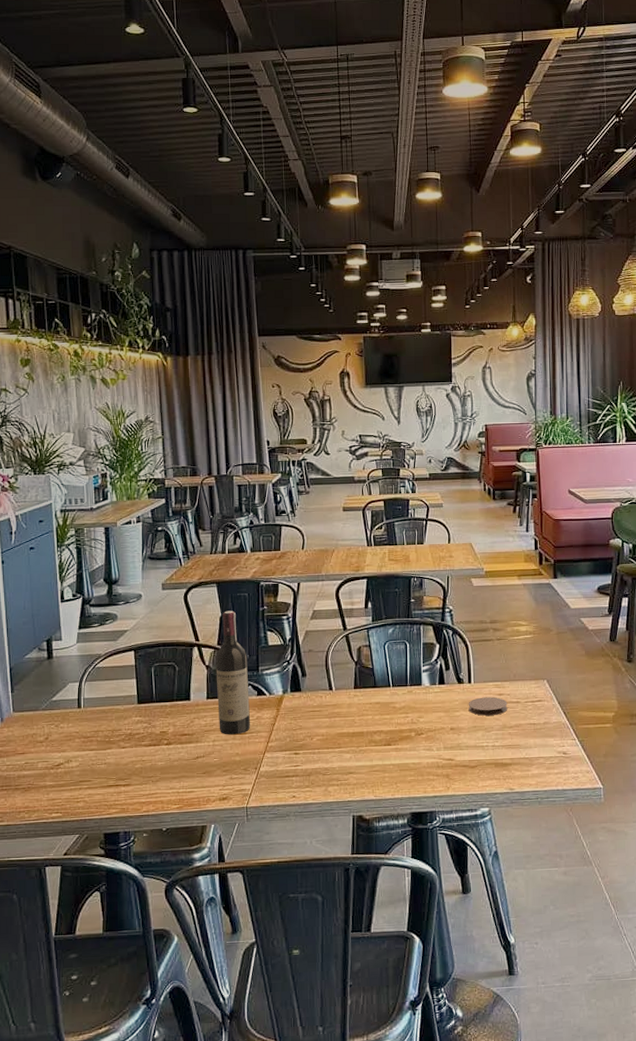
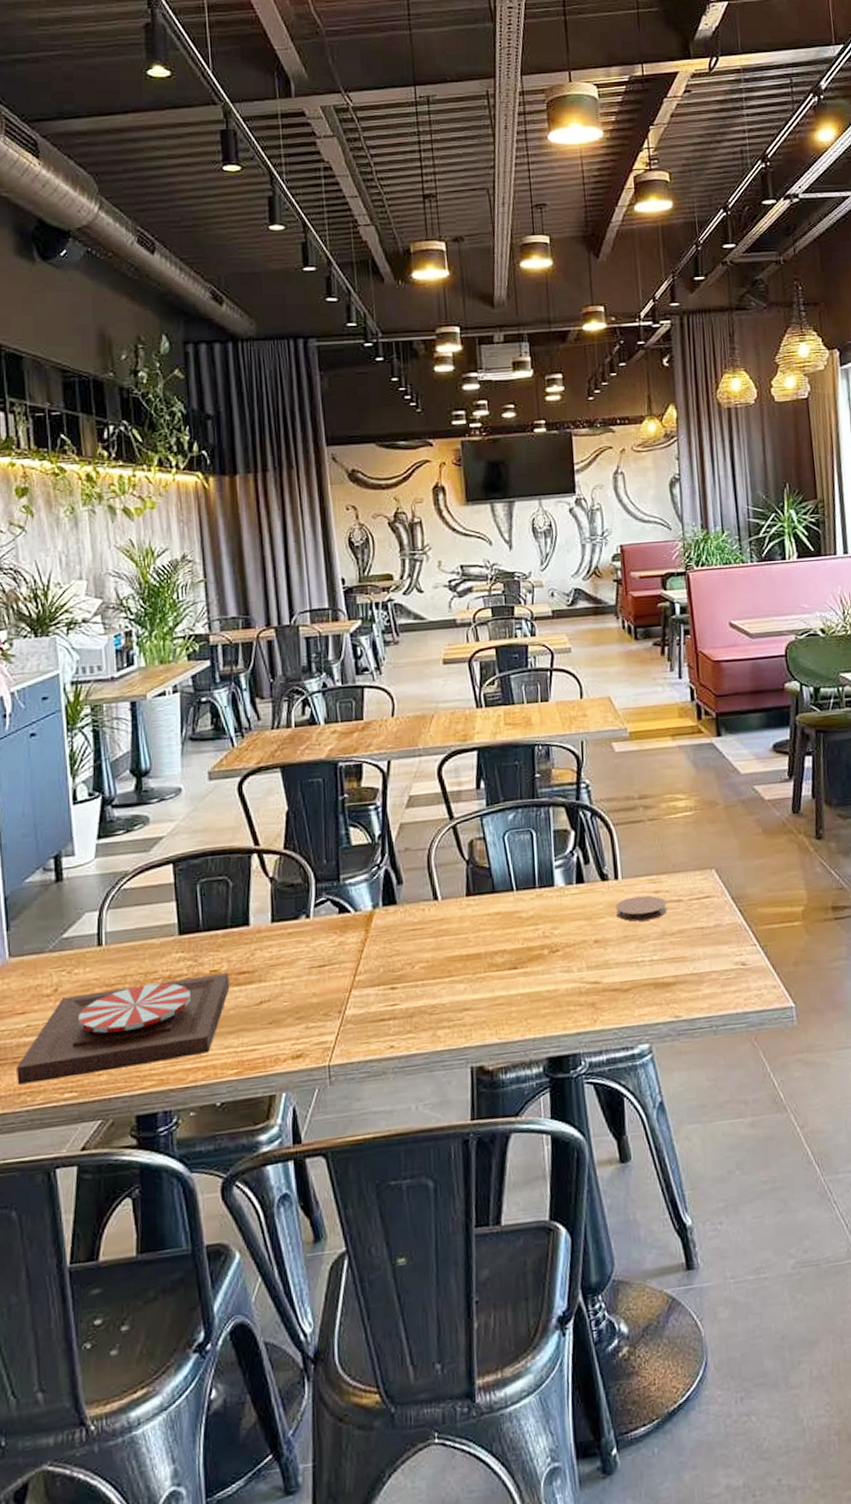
plate: none [18,734,175,805] -> present [17,973,230,1085]
wine bottle: present [215,610,251,735] -> none [282,802,332,970]

